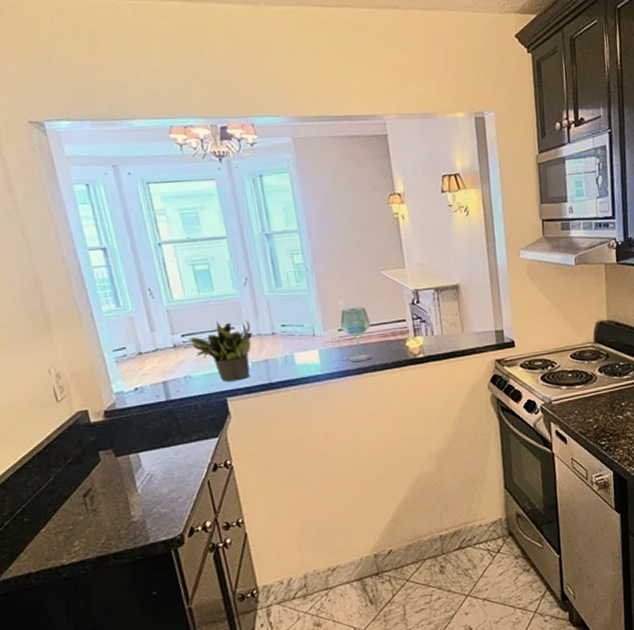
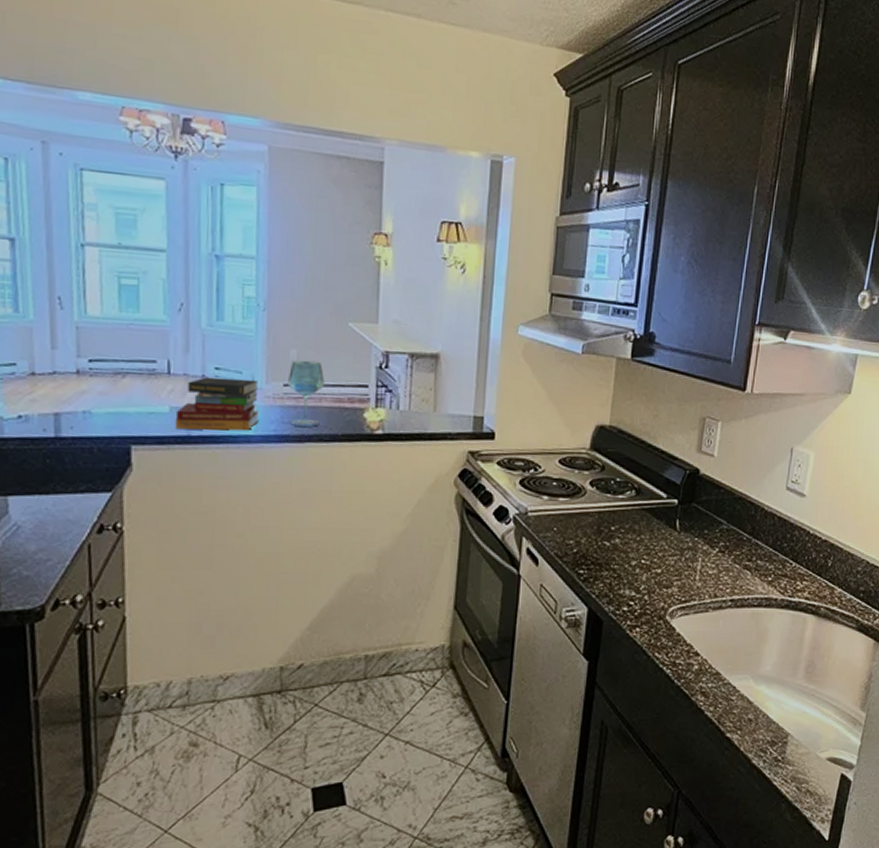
potted plant: present [188,320,253,382] -> none [96,349,178,427]
books: none [256,329,324,380] -> present [175,377,259,432]

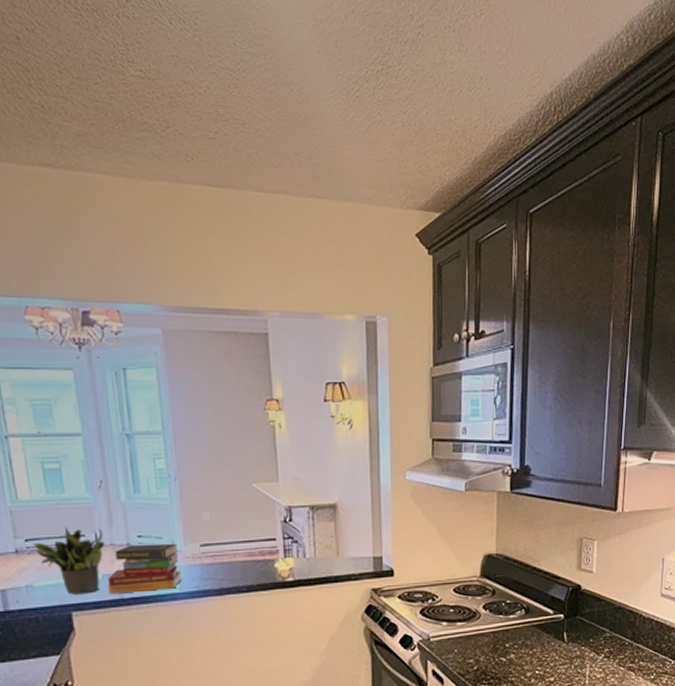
potted plant: none [96,349,178,427] -> present [32,526,105,595]
wine glass: present [287,360,325,427] -> none [203,521,237,581]

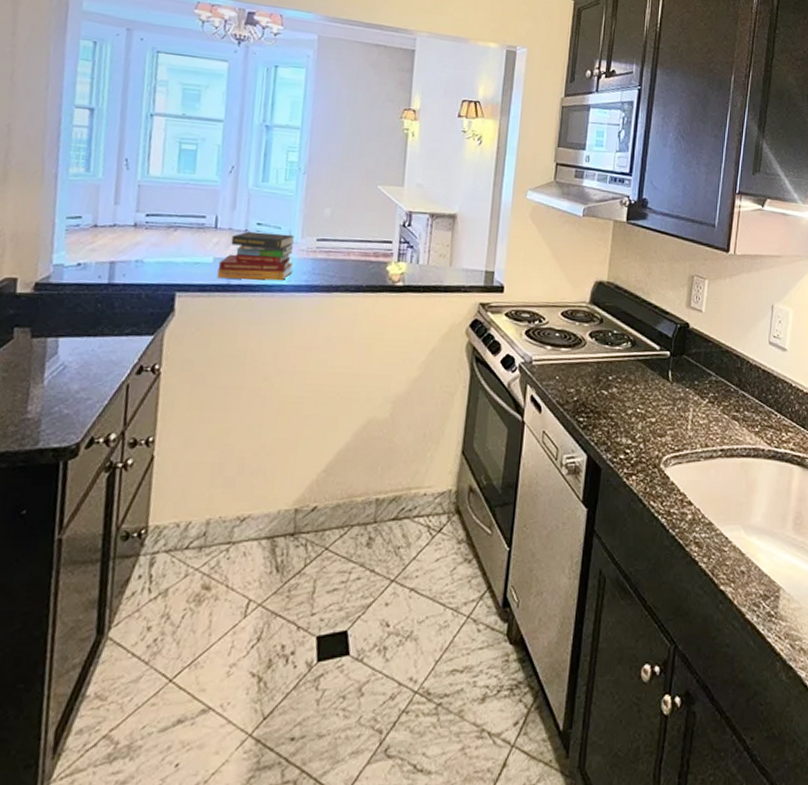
potted plant: present [32,526,105,595] -> none [152,205,224,276]

